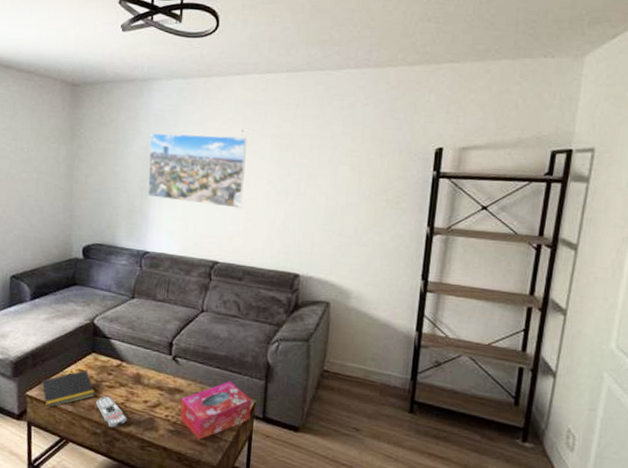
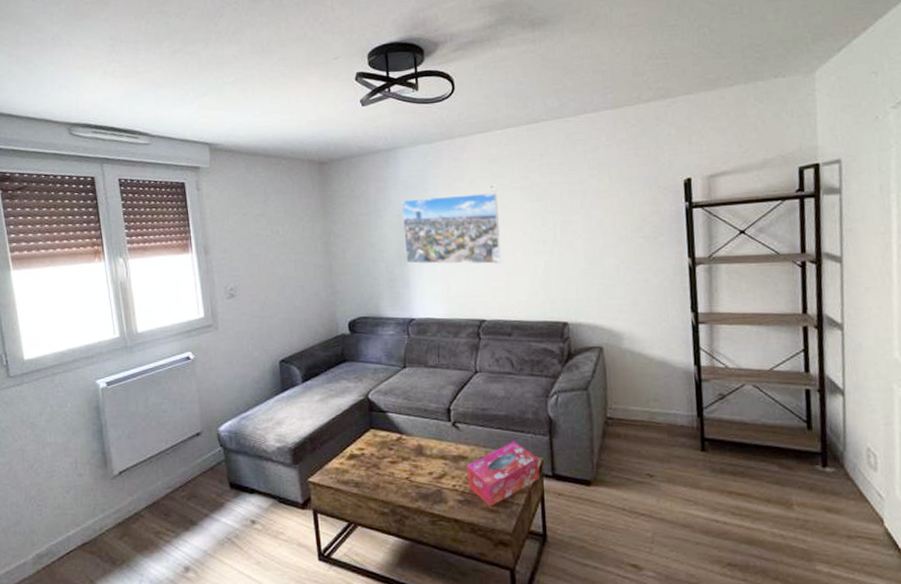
notepad: present [41,369,95,407] -> none [322,447,378,491]
remote control: present [96,396,127,428] -> none [380,473,414,505]

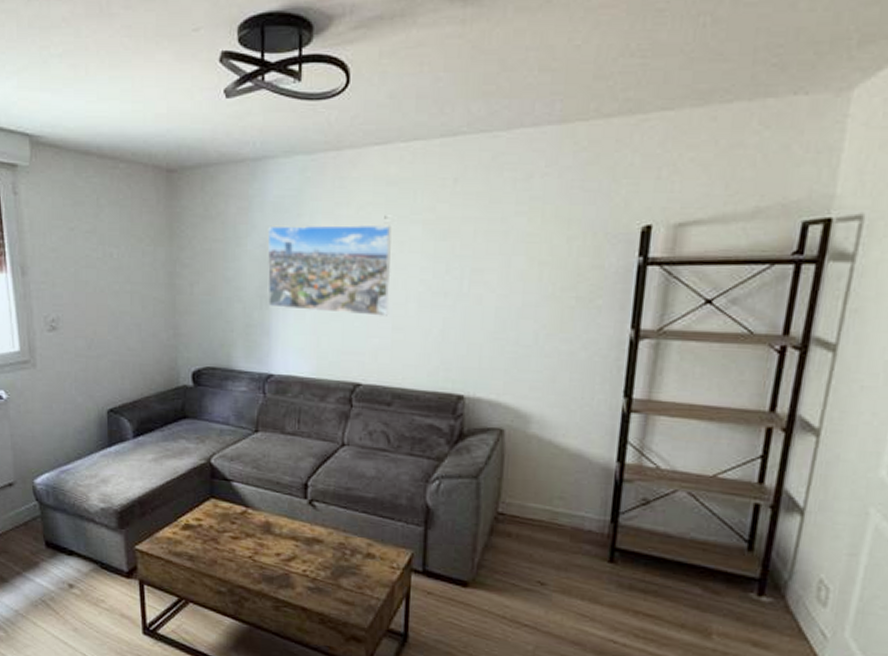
tissue box: present [466,440,540,507] -> none [320,527,408,598]

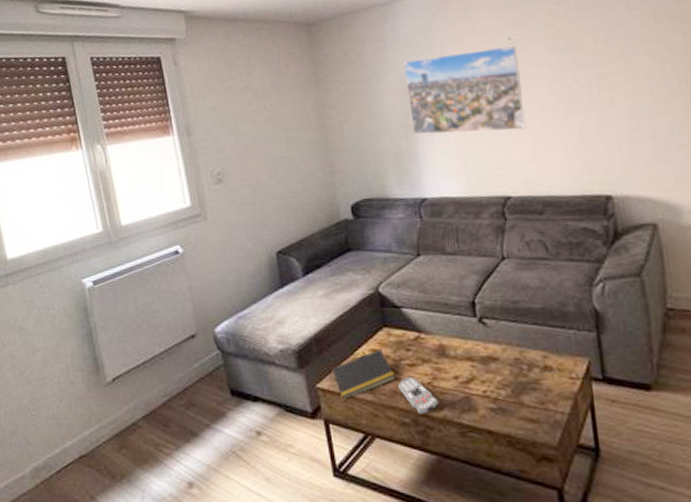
notepad: none [152,518,216,563] -> present [331,348,395,399]
remote control: none [219,549,257,586] -> present [398,377,438,415]

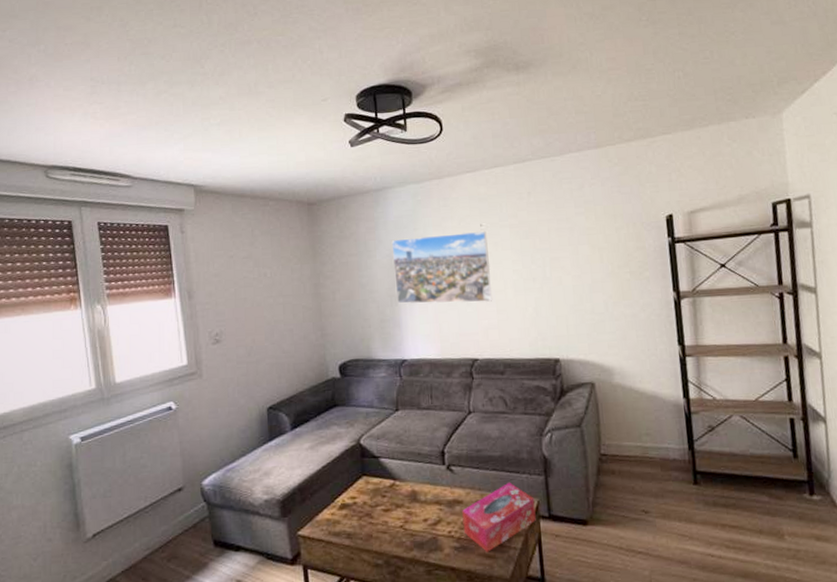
notepad: present [331,348,395,399] -> none [312,496,371,544]
remote control: present [398,377,438,415] -> none [373,521,409,556]
tissue box: none [498,338,587,416] -> present [462,482,536,552]

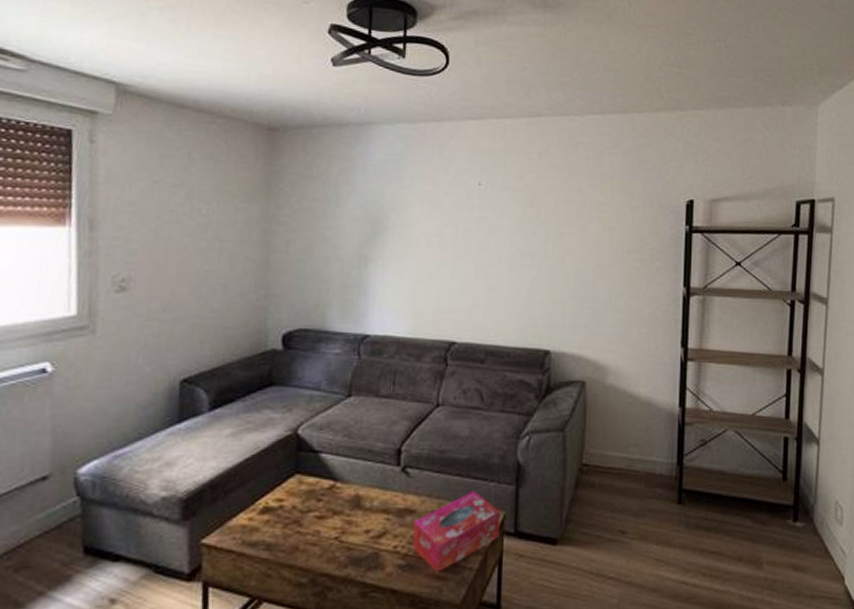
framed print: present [391,230,492,304] -> none [367,187,485,276]

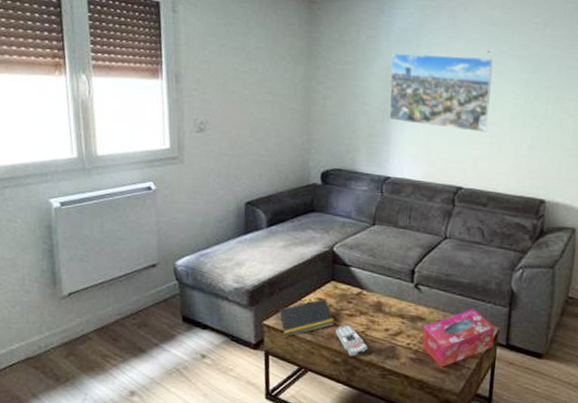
notepad: none [222,498,299,557] -> present [278,298,334,336]
remote control: none [300,531,343,574] -> present [335,325,368,357]
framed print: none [367,187,485,276] -> present [389,53,493,132]

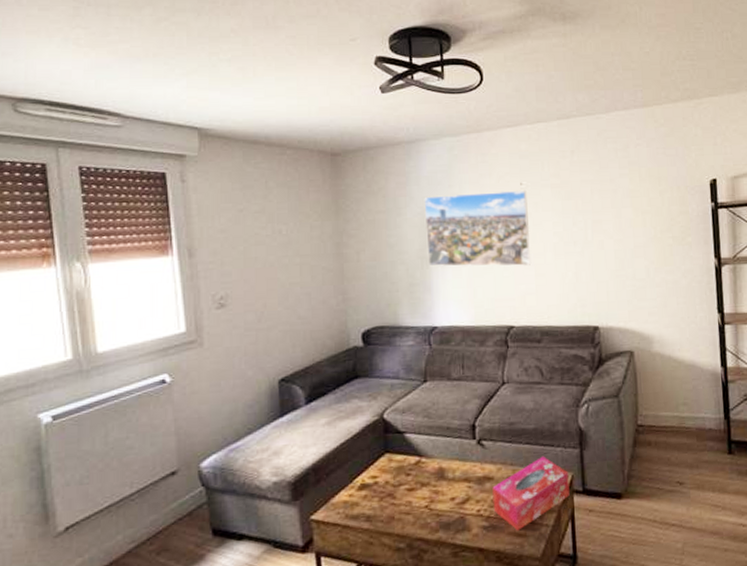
notepad: present [278,298,334,336] -> none [328,475,393,529]
remote control: present [335,325,368,357] -> none [396,502,434,539]

